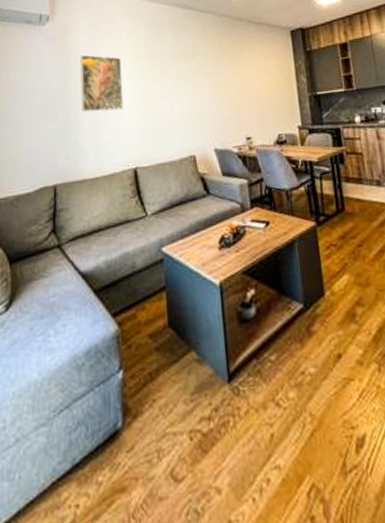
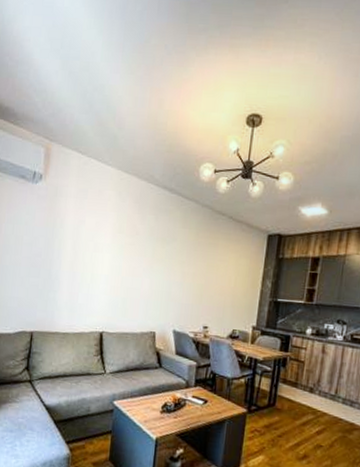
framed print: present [80,54,124,112] -> none [62,219,104,279]

